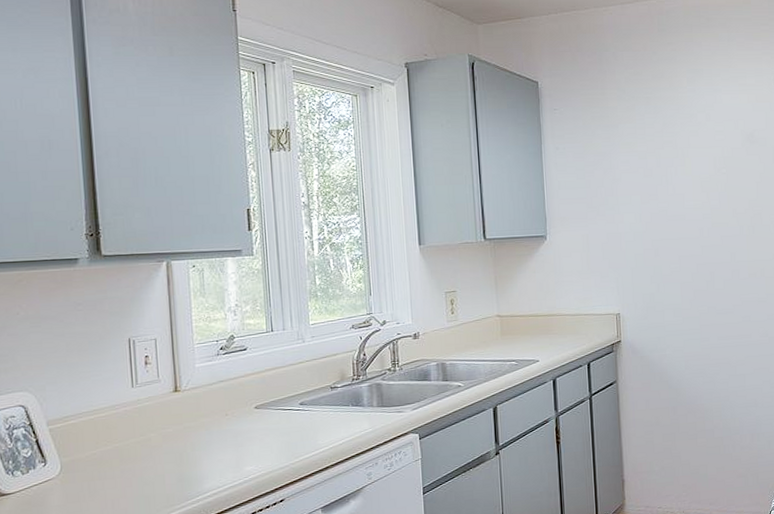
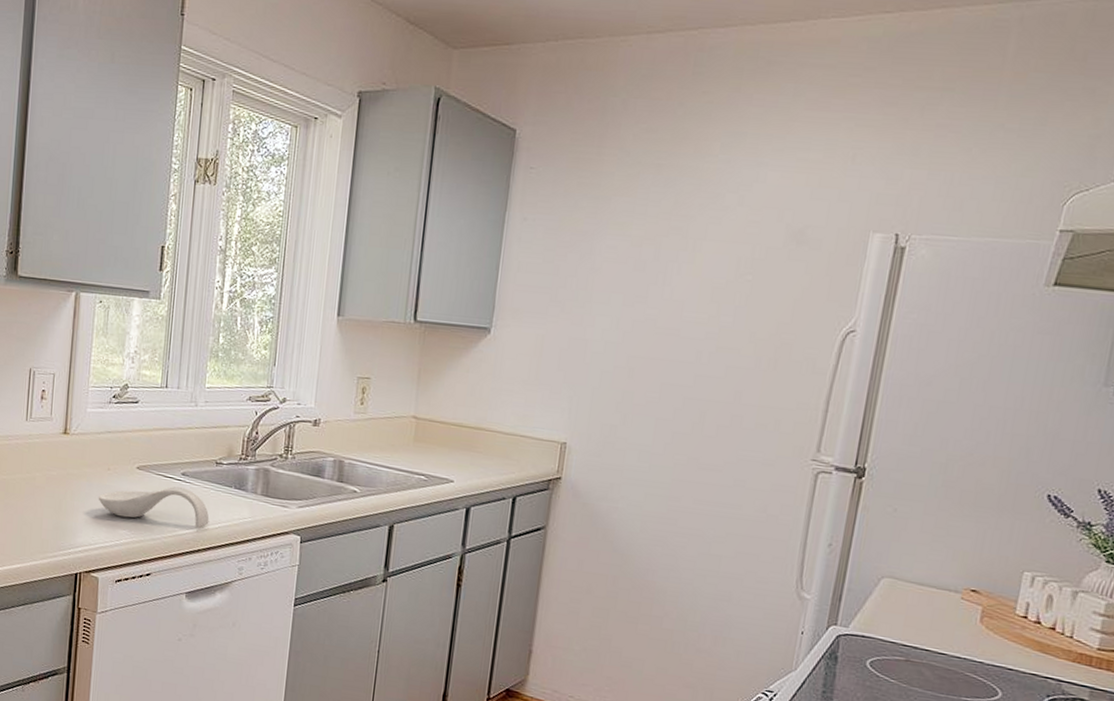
spoon rest: none [219,415,333,455] -> present [98,486,210,529]

